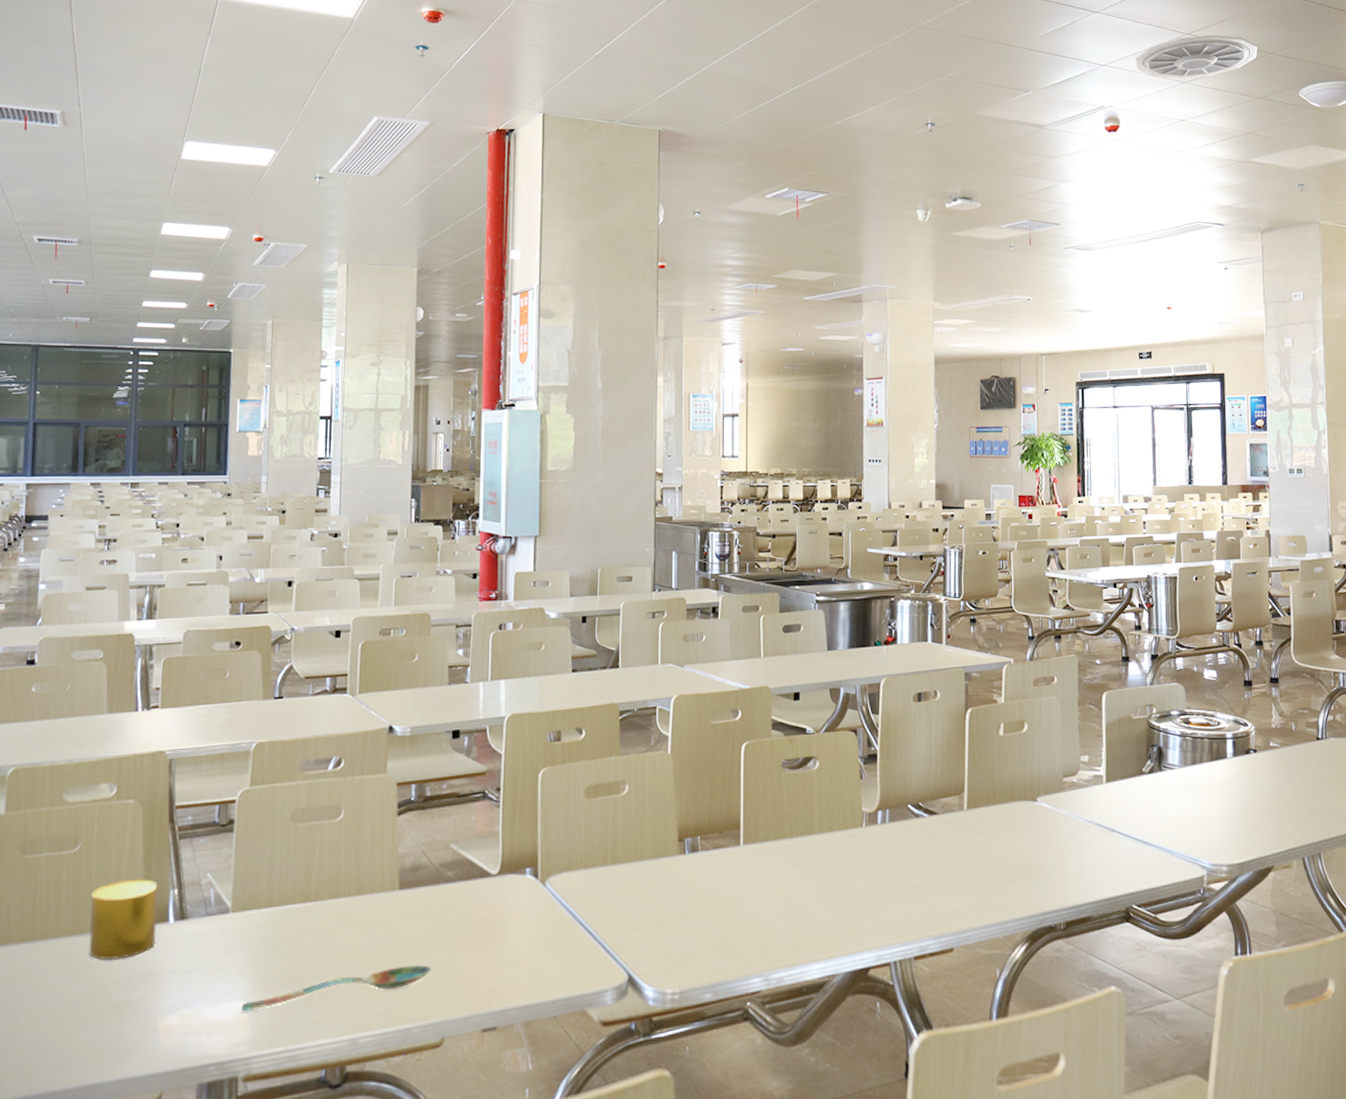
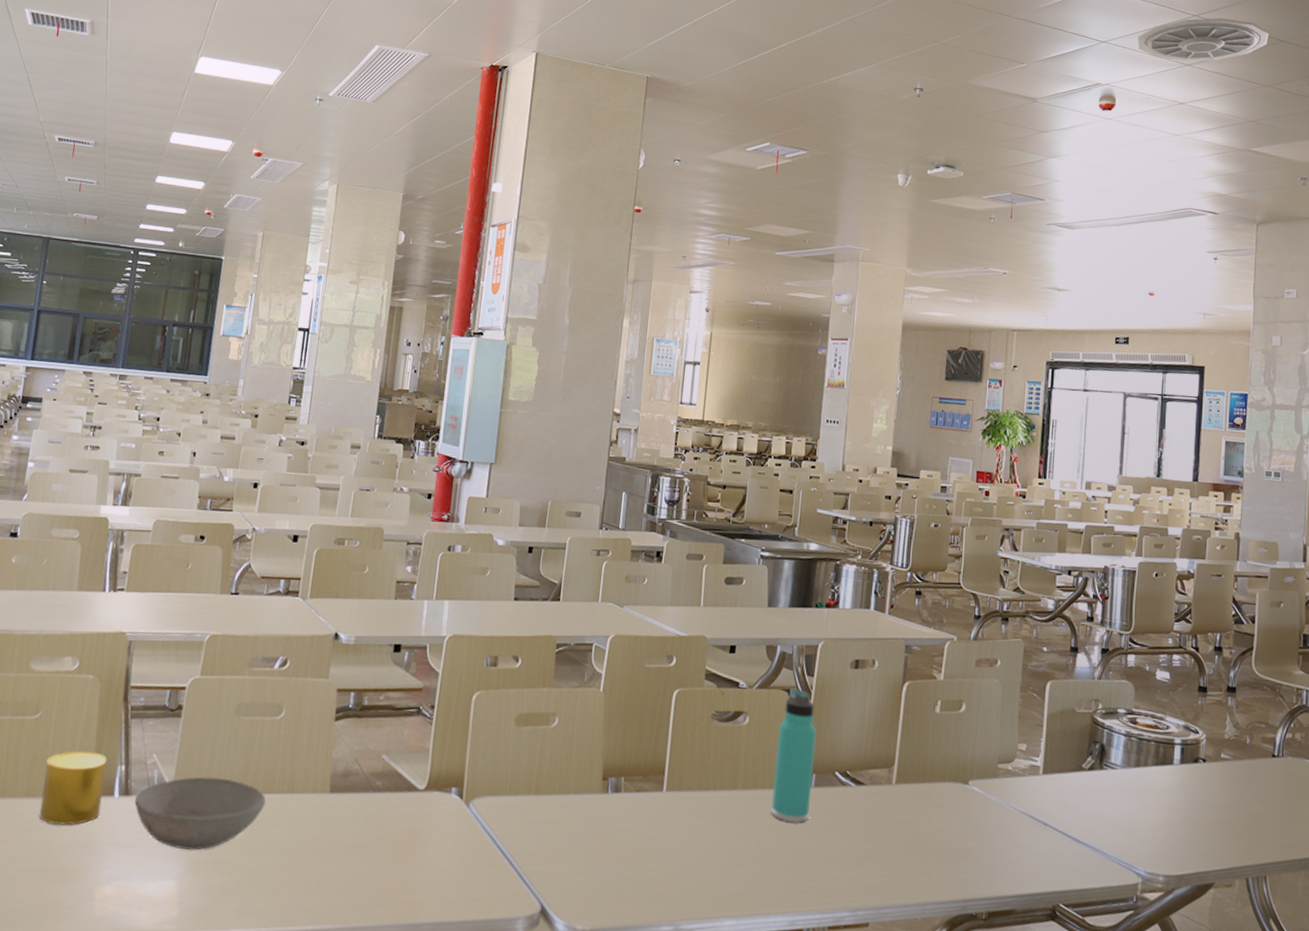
bowl: none [192,889,333,967] -> present [135,777,266,851]
spoon: present [241,965,432,1011] -> none [171,867,353,891]
thermos bottle: none [849,727,887,859] -> present [771,688,817,823]

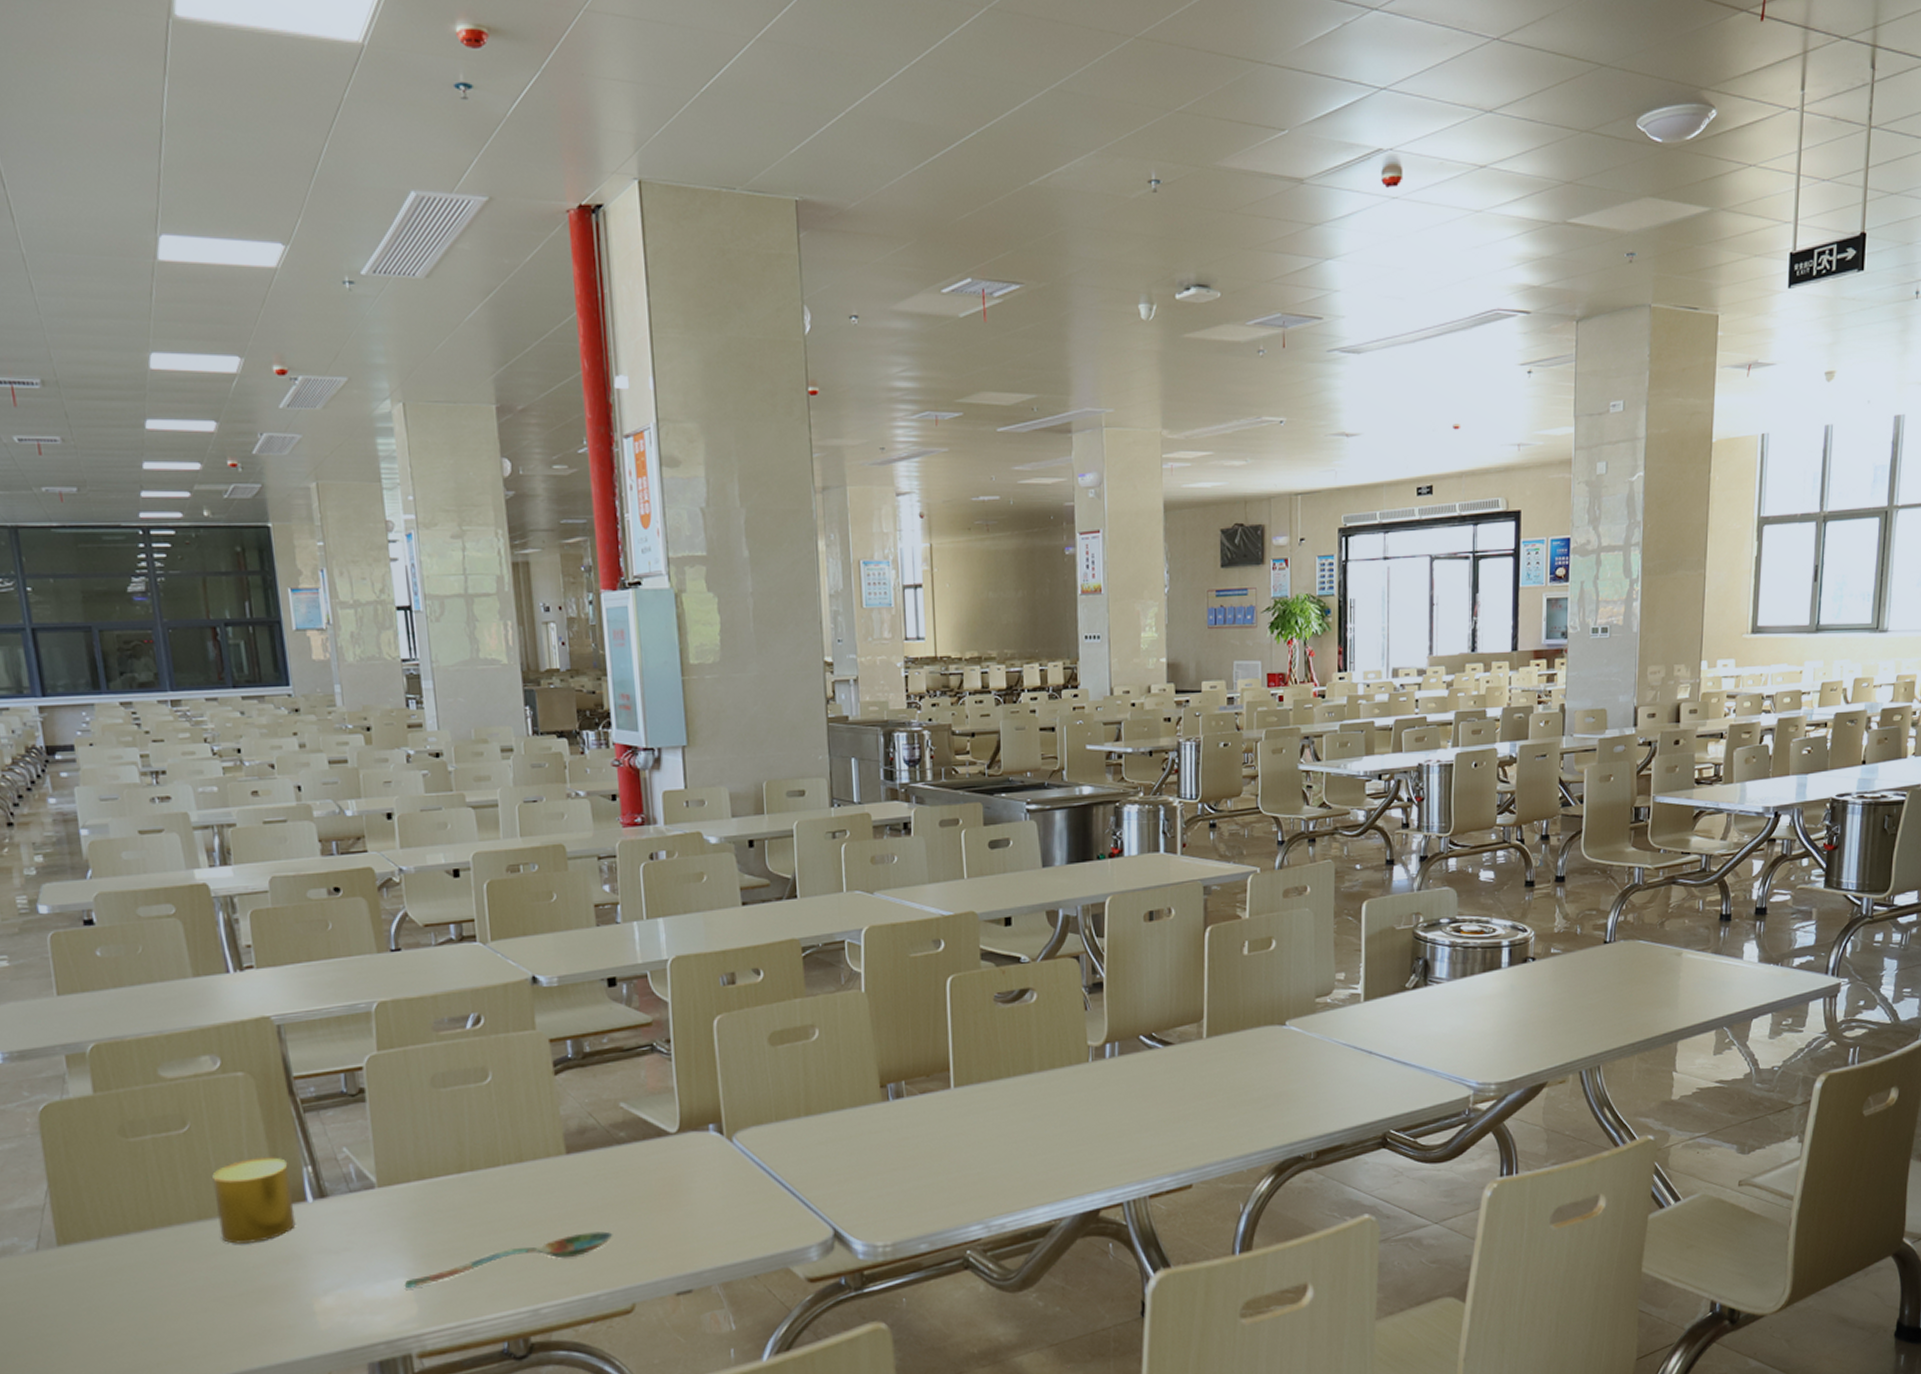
bowl: present [135,777,266,851] -> none [334,1159,494,1244]
spoon: none [171,867,353,891] -> present [404,1231,613,1288]
thermos bottle: present [771,688,817,823] -> none [1072,953,1117,1097]
ceiling vent: present [1137,17,1269,62] -> none [1425,39,1586,107]

